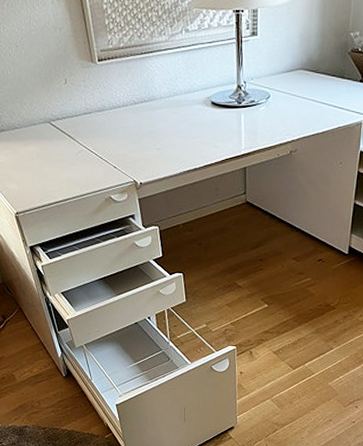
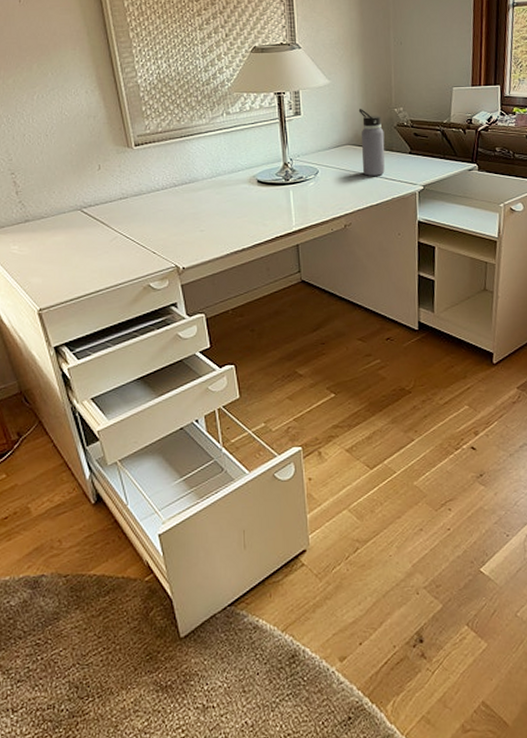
water bottle: none [312,31,338,103] -> present [358,109,385,176]

